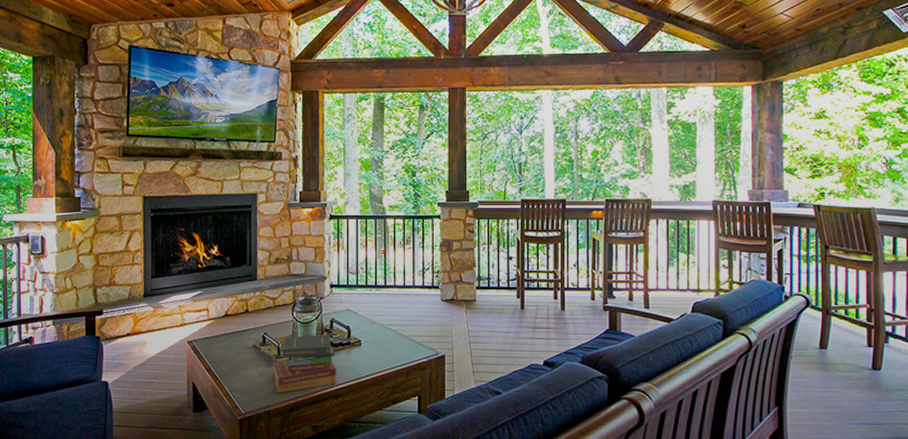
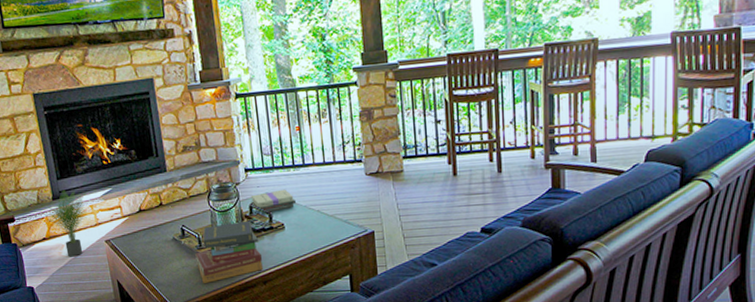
potted plant: none [133,288,175,355] -> present [44,190,87,257]
books: none [331,307,375,329] -> present [250,189,297,214]

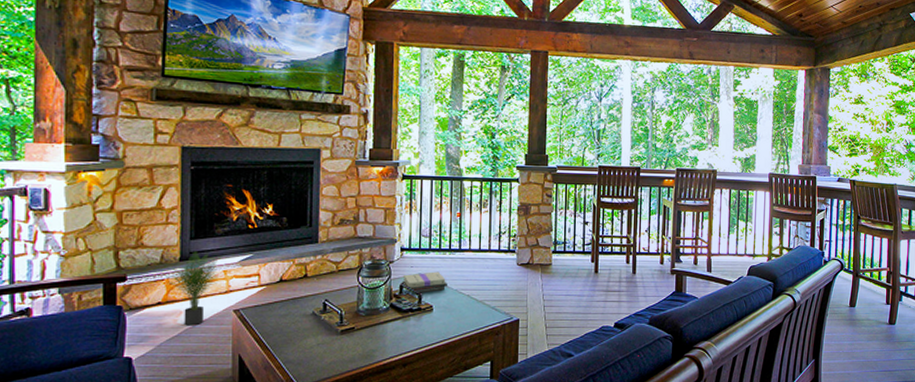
books: present [195,220,263,284] -> none [334,300,406,364]

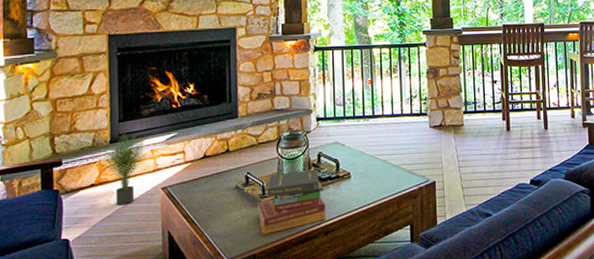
books: none [334,300,406,364] -> present [257,169,326,236]
books: present [401,271,448,295] -> none [318,139,364,163]

